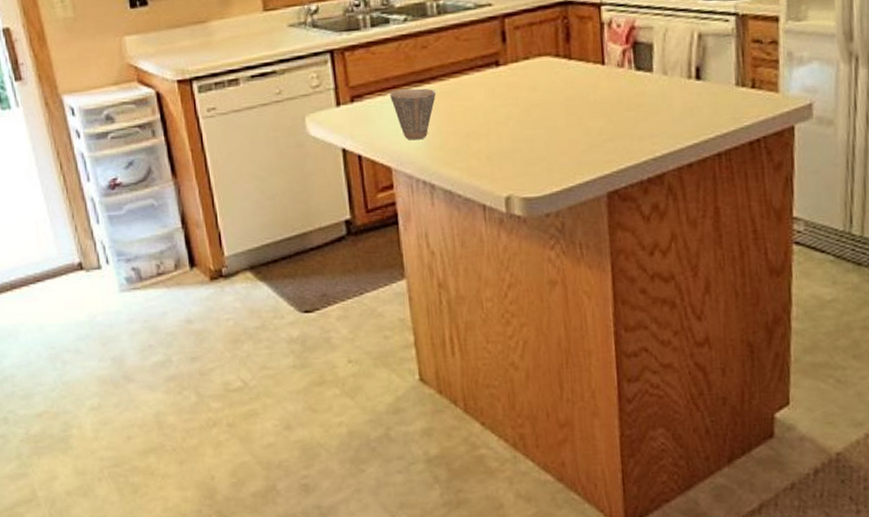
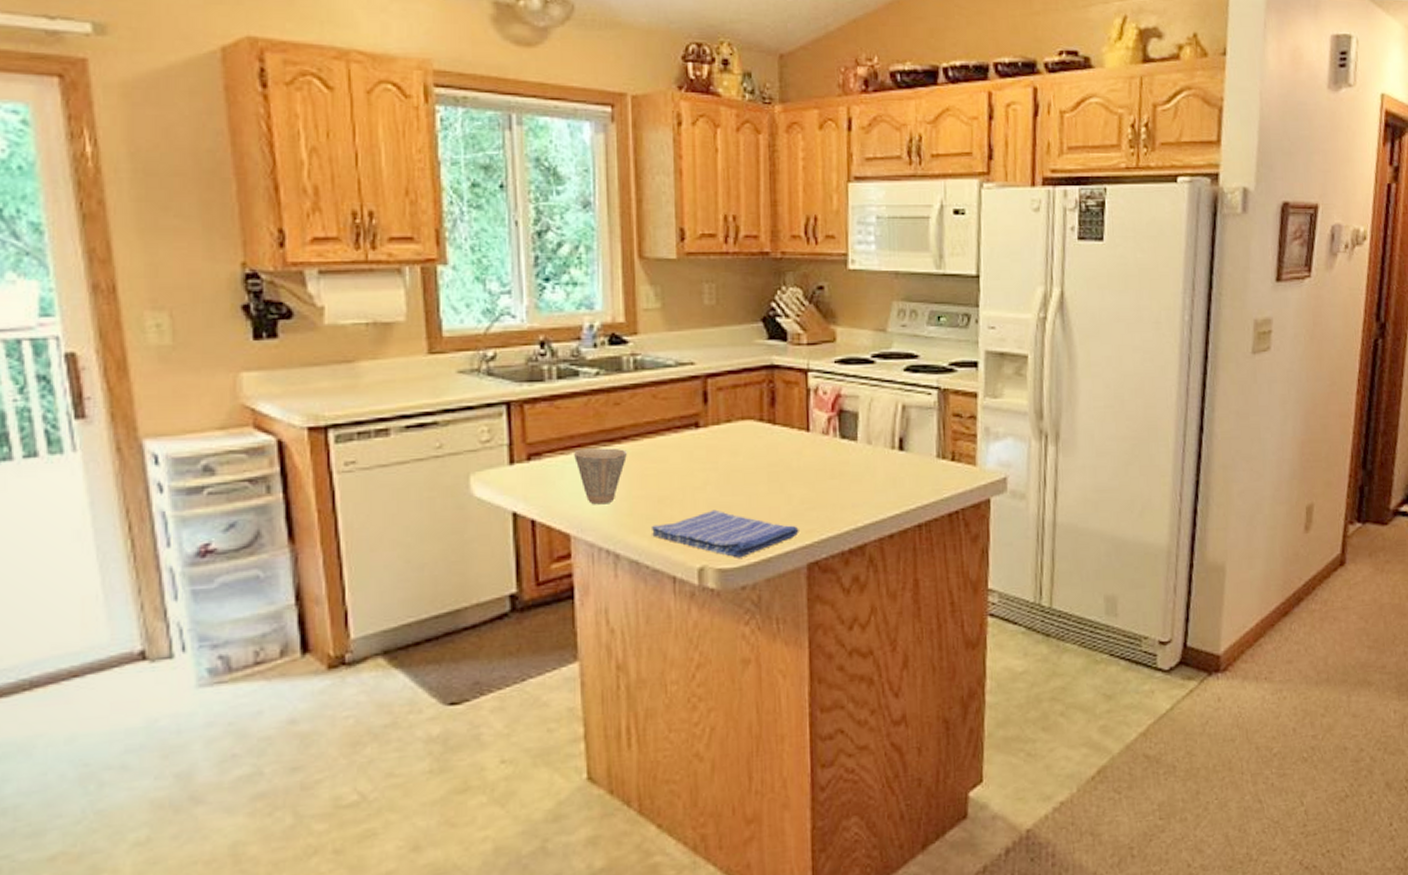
dish towel: none [462,142,598,188] -> present [652,509,799,558]

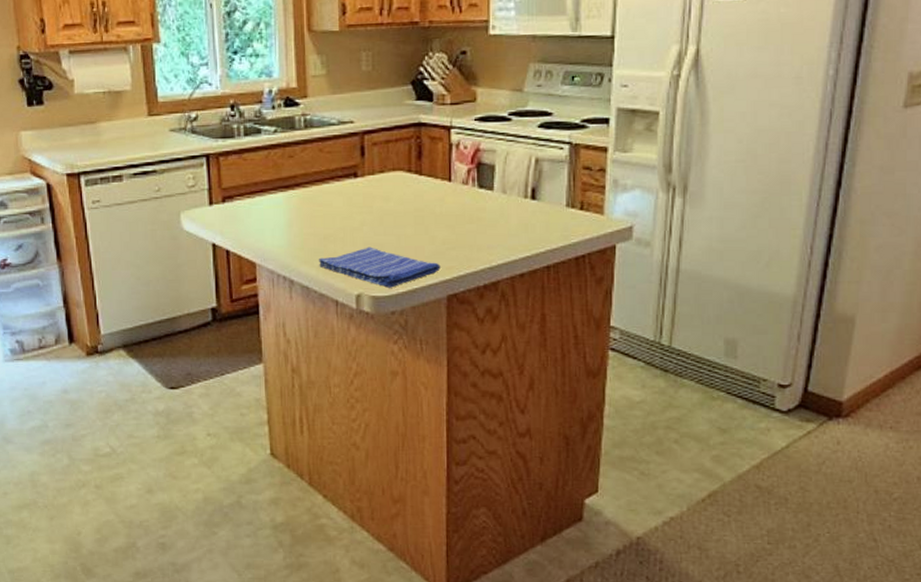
cup: present [574,448,627,505] -> none [258,193,299,240]

